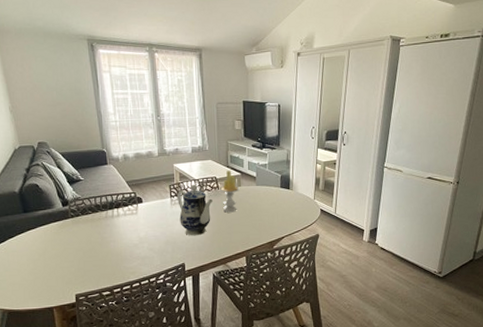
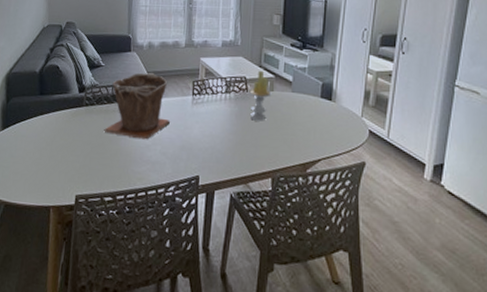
plant pot: none [92,182,153,240] -> present [104,72,170,140]
teapot: present [177,184,214,236] -> none [199,82,240,145]

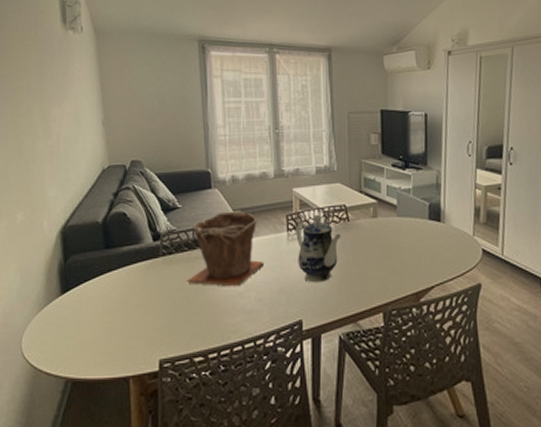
teapot: none [199,82,240,145] -> present [296,214,342,283]
candle: present [246,70,273,121] -> none [348,196,377,252]

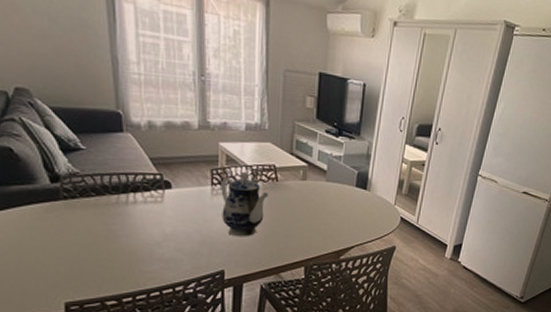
plant pot: present [187,211,264,287] -> none [95,158,184,236]

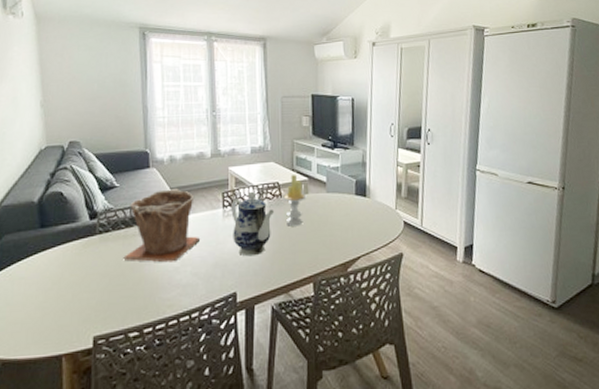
plant pot: none [95,158,184,236] -> present [123,189,200,263]
candle: none [276,158,306,212] -> present [280,174,308,226]

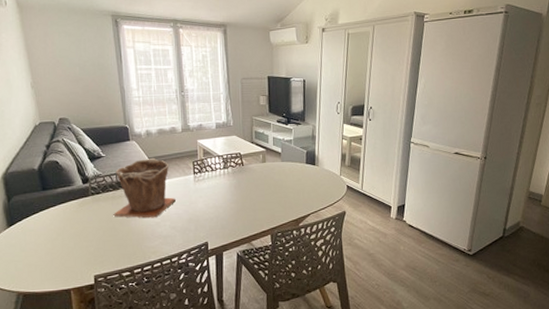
teapot: present [231,191,275,257] -> none [201,160,238,214]
candle: present [280,174,308,226] -> none [242,146,266,190]

